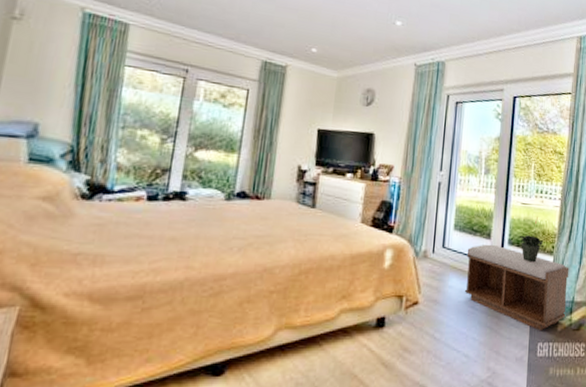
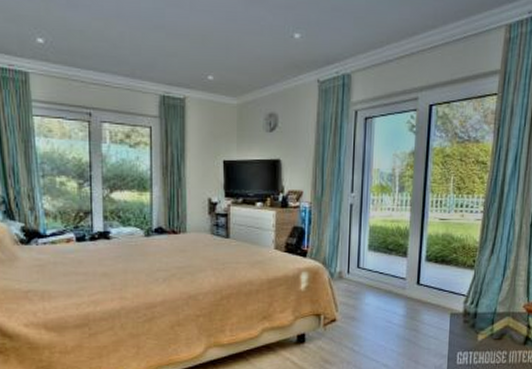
bench: present [464,244,569,331] -> none [381,262,492,342]
potted plant: present [519,216,545,263] -> none [437,231,465,277]

